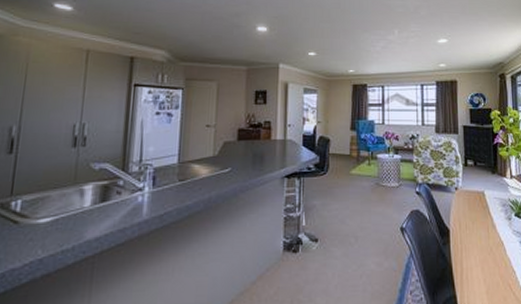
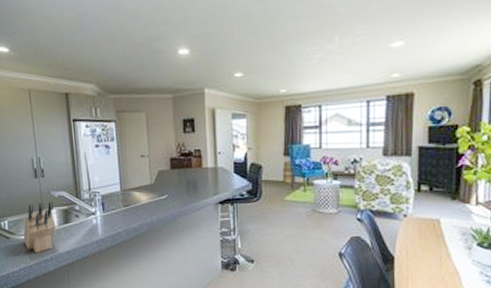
knife block: none [38,175,90,242] -> present [23,201,56,253]

